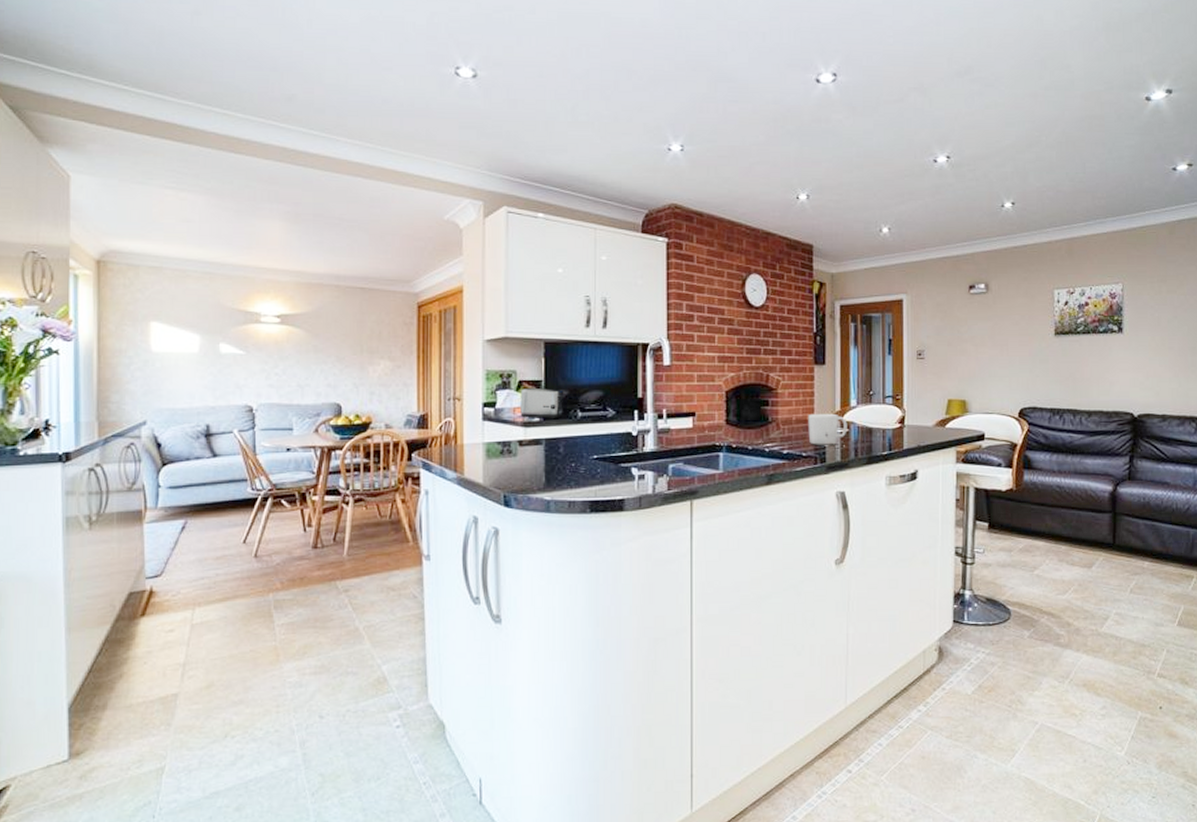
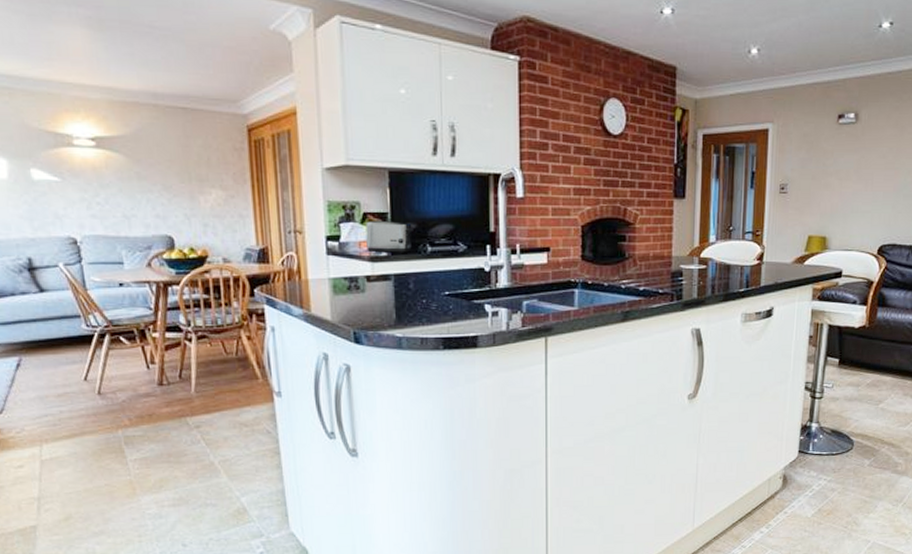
mug: present [808,413,847,445] -> none [665,249,706,282]

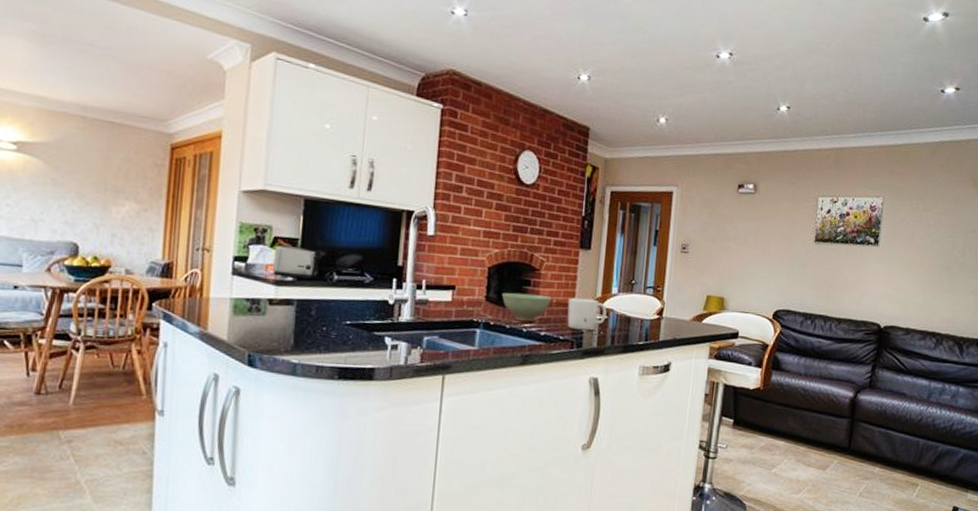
bowl: none [597,249,648,278] -> present [501,292,552,322]
mug: none [665,249,706,282] -> present [567,297,607,331]

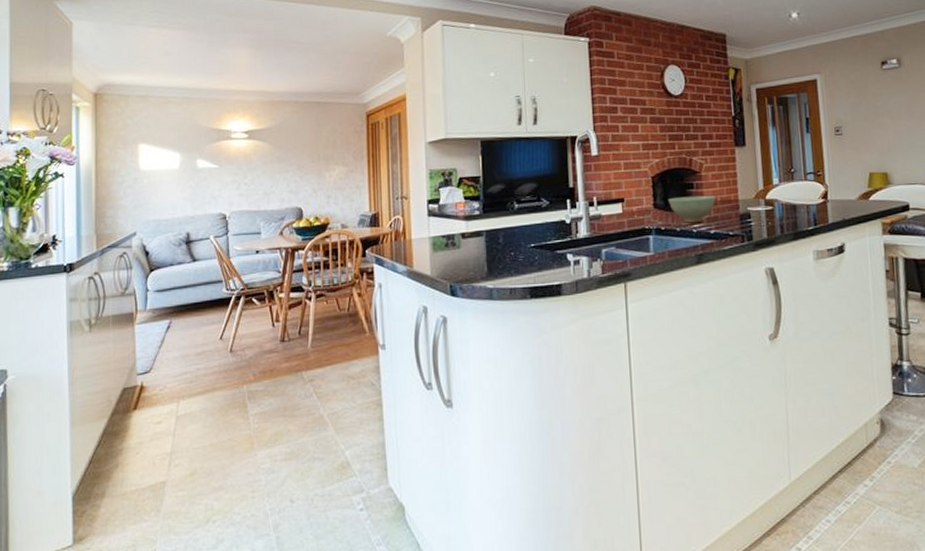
toaster: present [273,245,323,281] -> none [461,183,503,212]
mug: present [567,297,607,331] -> none [732,192,772,224]

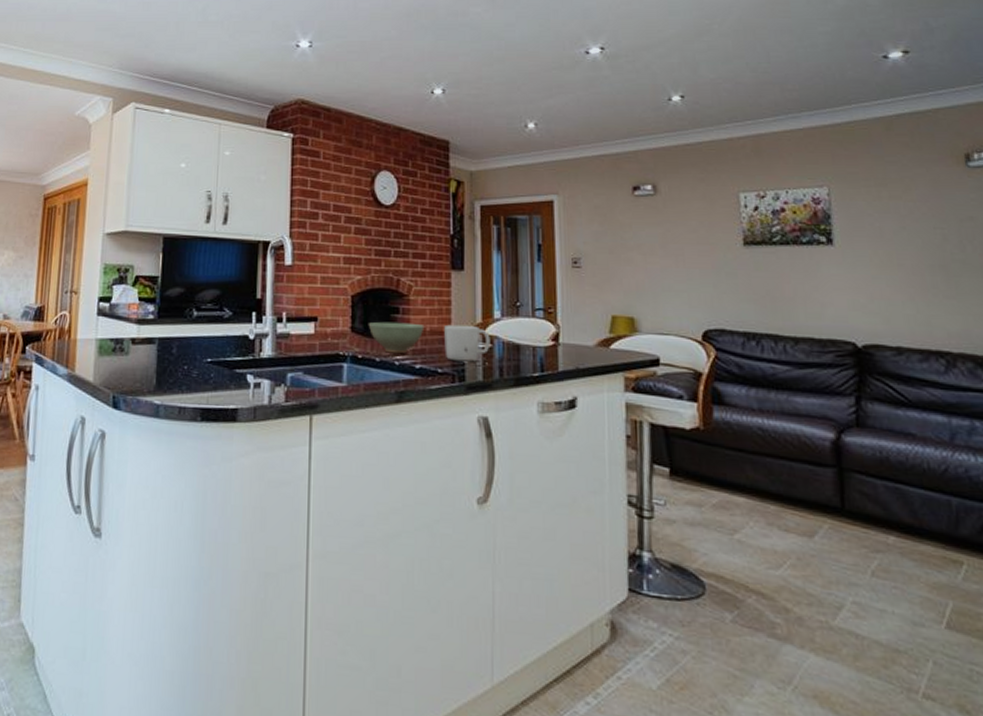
mug: none [732,192,772,224] -> present [444,324,490,362]

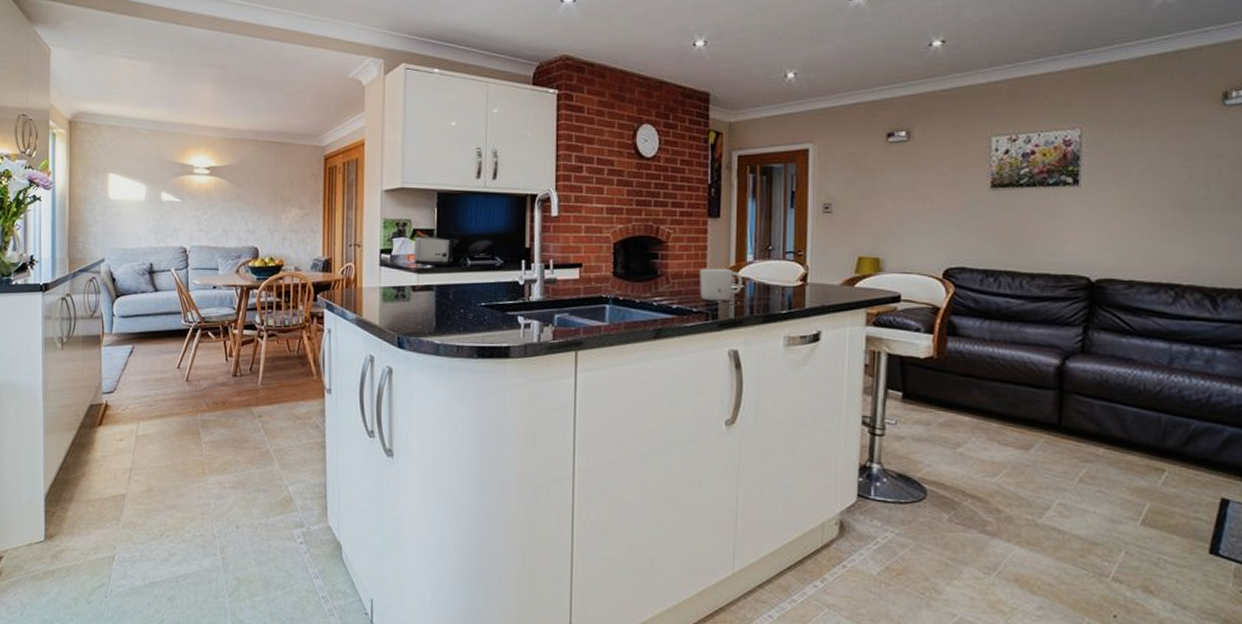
toaster: none [135,284,182,318] -> present [414,237,456,267]
bowl: present [368,321,425,354] -> none [629,266,682,295]

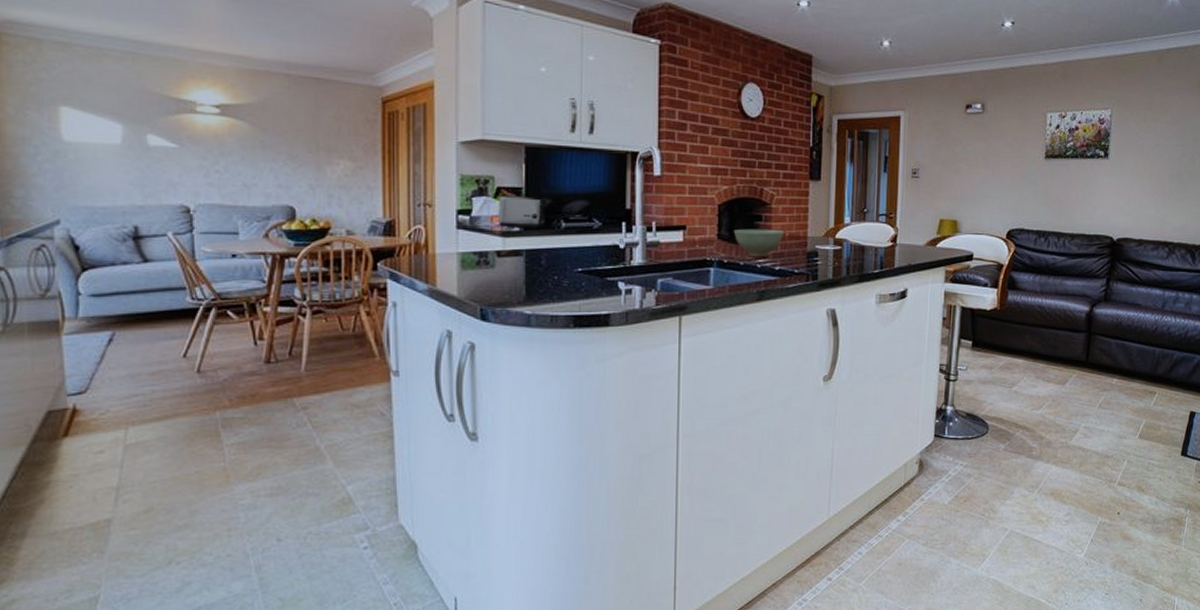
bowl: none [629,266,682,295] -> present [733,228,784,257]
mug: present [699,268,743,301] -> none [801,230,841,262]

